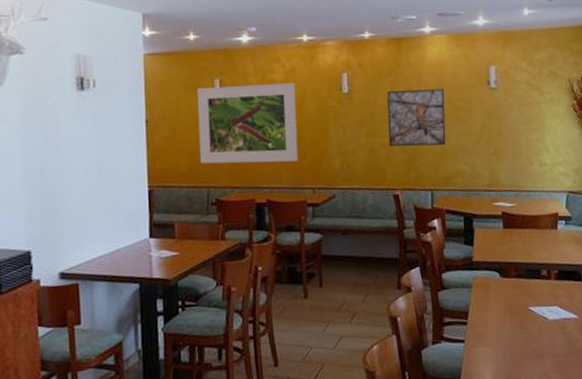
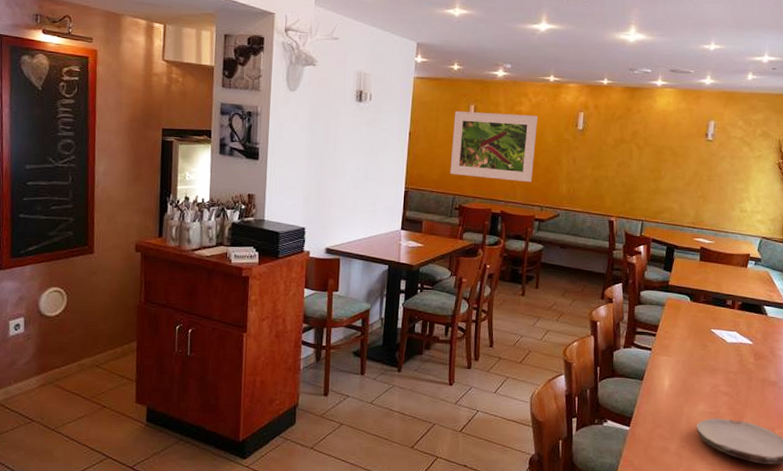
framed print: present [387,88,446,147] -> none [611,132,667,185]

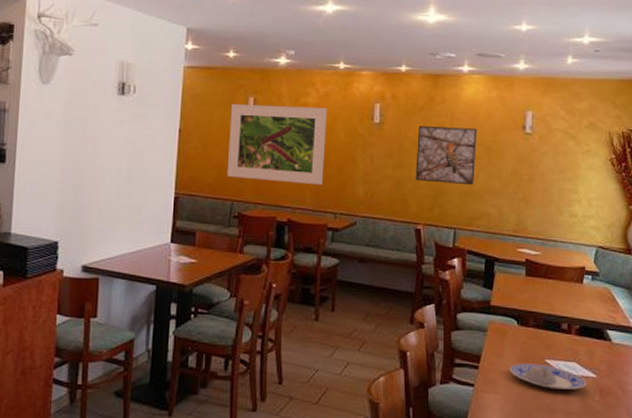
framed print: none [611,132,667,185] -> present [415,126,478,186]
plate: none [682,332,744,354] -> present [510,363,586,390]

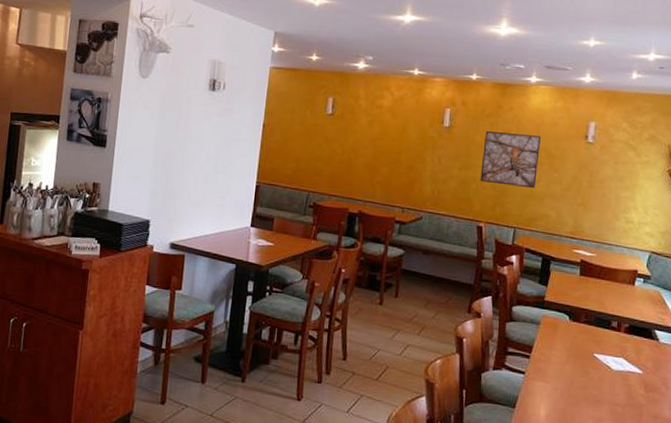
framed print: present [227,103,327,186] -> none [304,103,400,182]
plate: present [510,363,586,390] -> none [560,355,632,384]

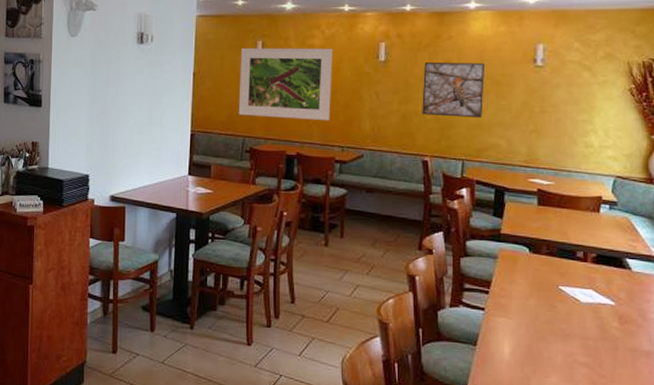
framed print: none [304,103,400,182] -> present [238,47,332,121]

